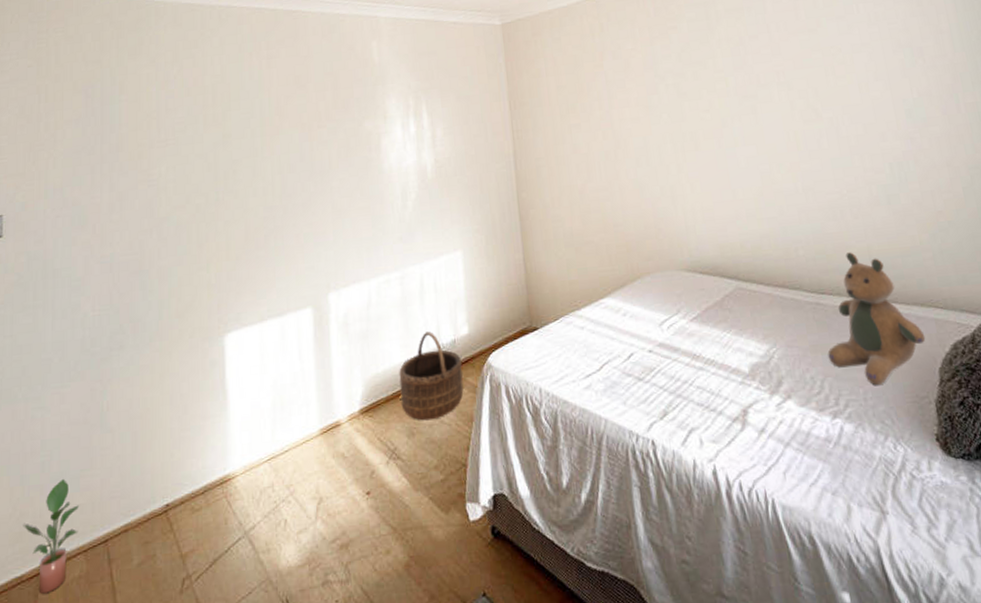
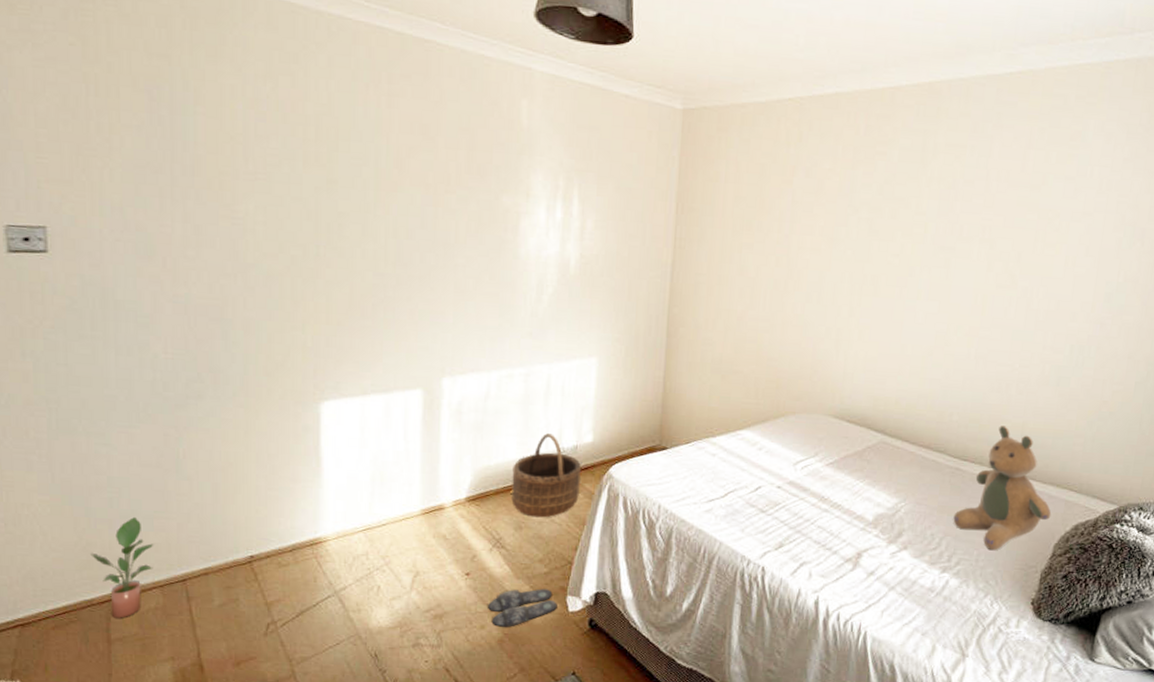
slippers: none [391,498,458,549] -> present [488,588,557,627]

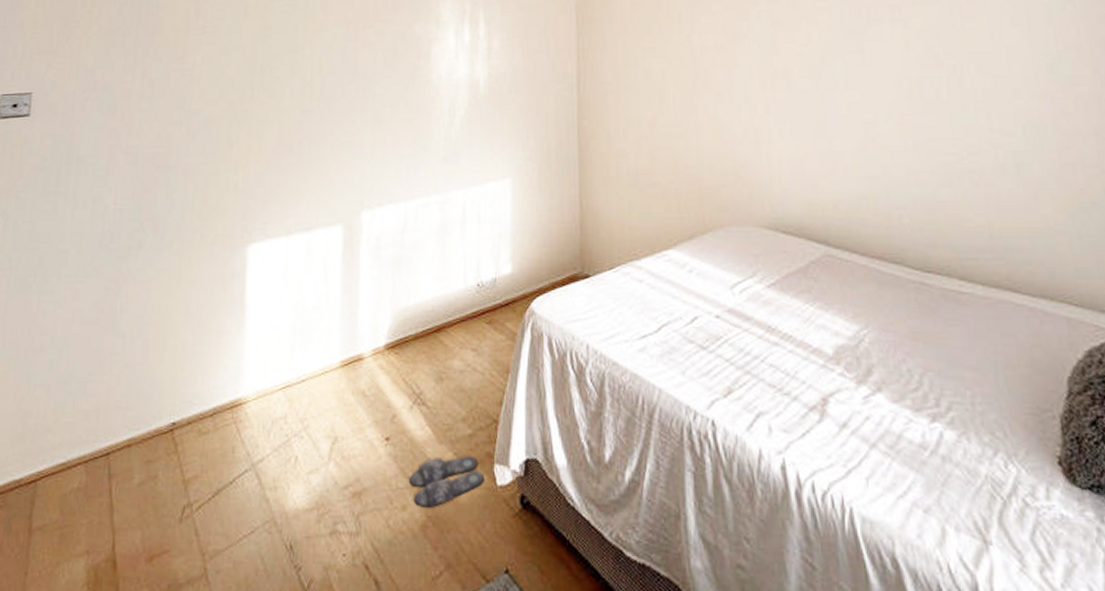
potted plant: present [90,517,153,618] -> none [25,382,83,502]
basket: present [511,433,582,518] -> none [431,266,502,366]
teddy bear: present [953,425,1052,551] -> none [930,226,1054,390]

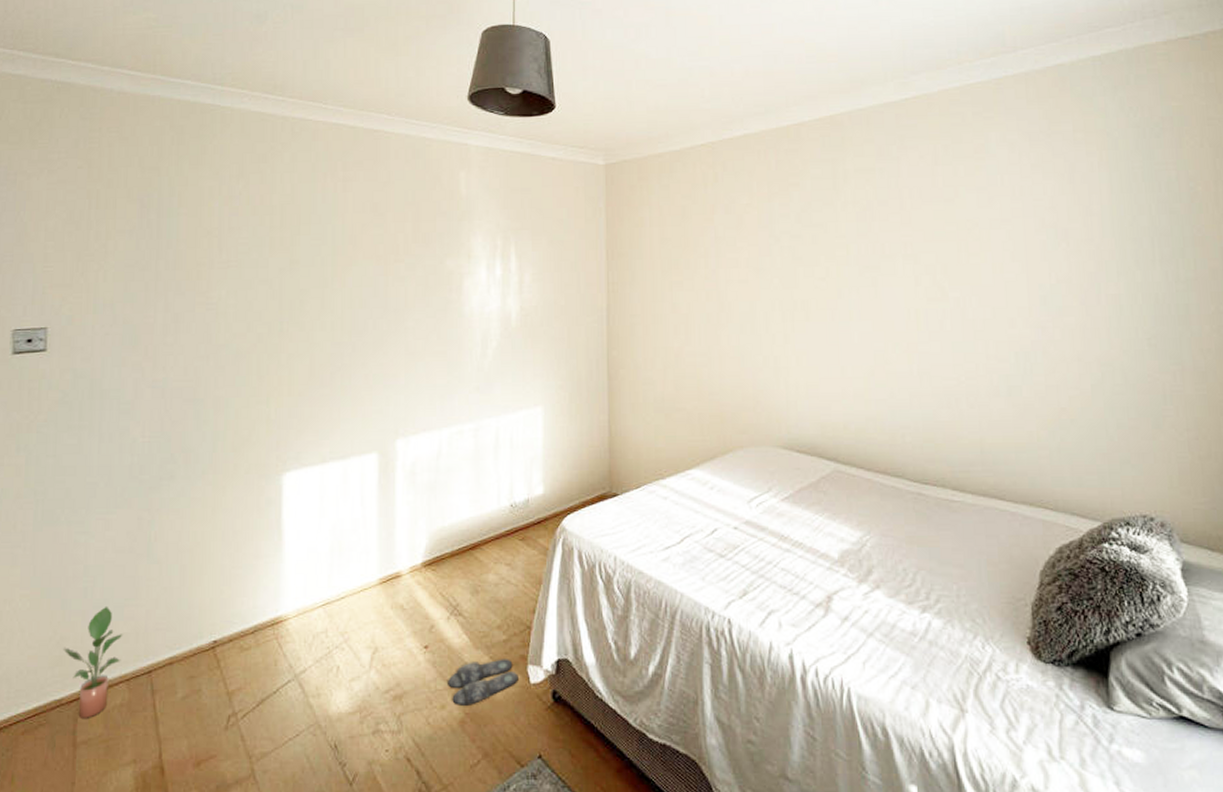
potted plant: none [25,382,83,502] -> present [63,607,122,718]

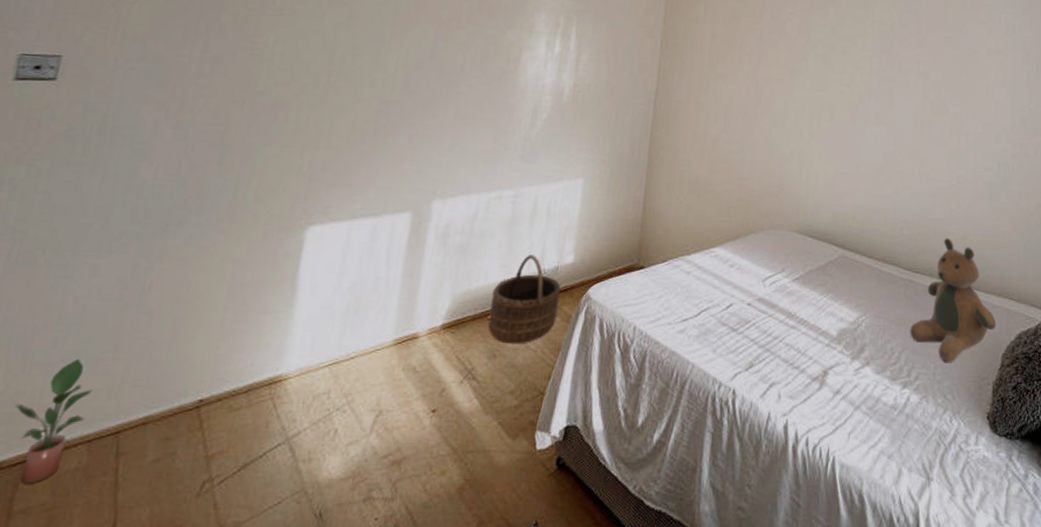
slippers: present [448,659,518,705] -> none [451,424,525,472]
basket: none [466,488,535,579] -> present [488,255,562,344]
teddy bear: none [924,443,1030,584] -> present [910,238,997,363]

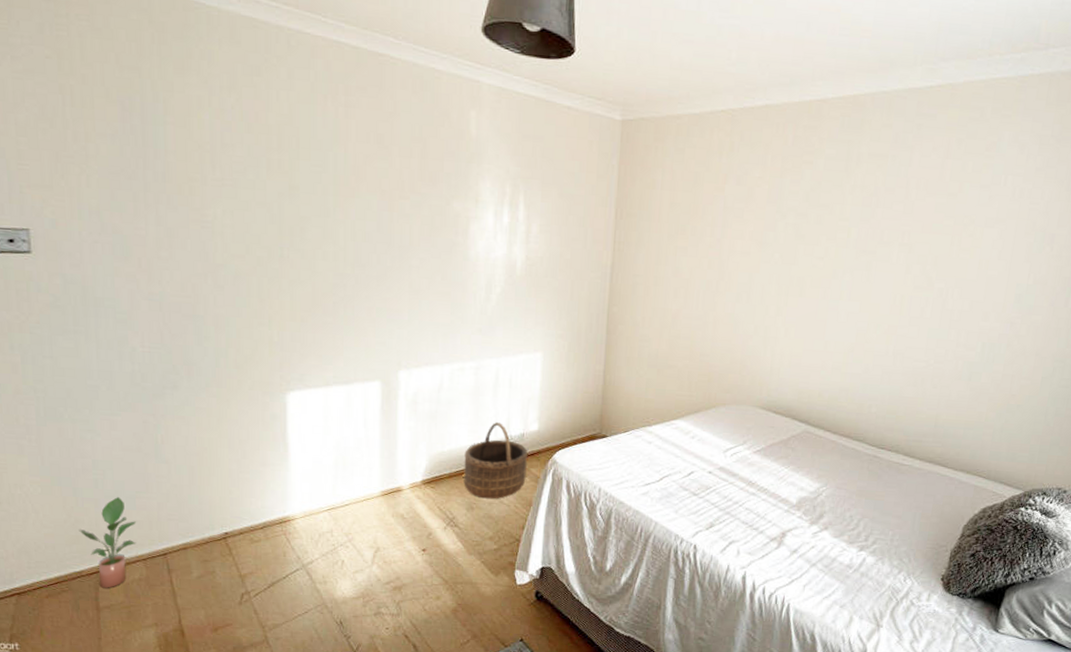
teddy bear: present [910,238,997,363] -> none [870,417,962,531]

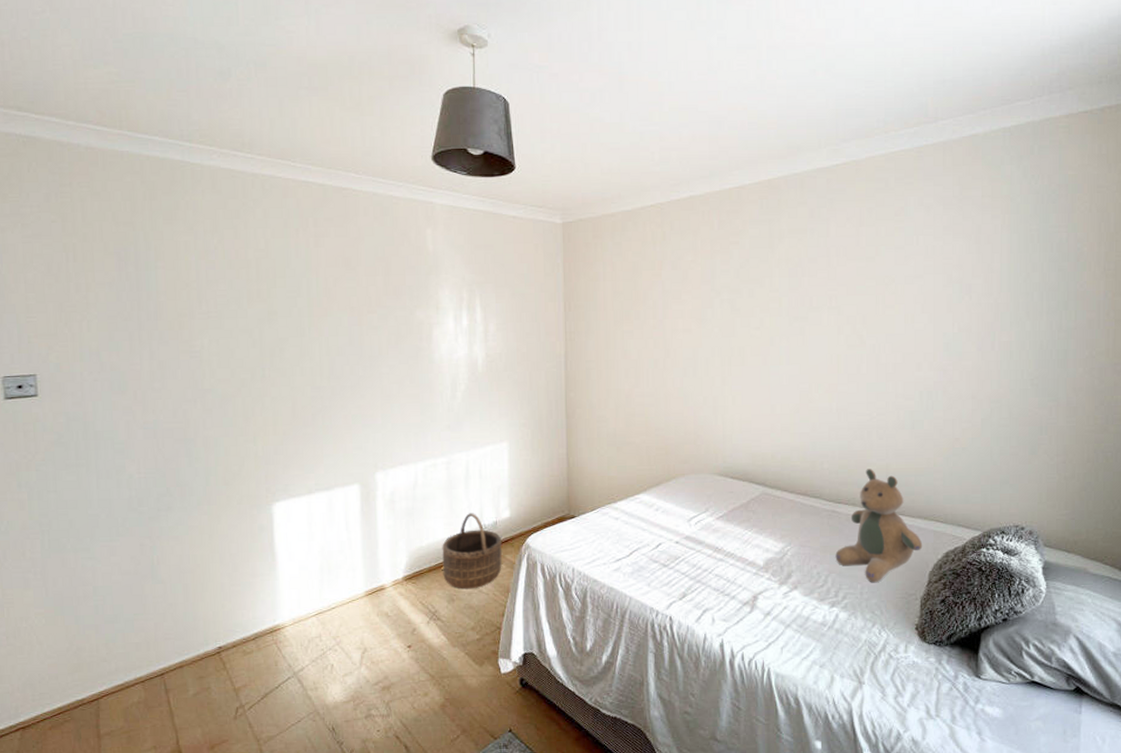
potted plant: present [79,497,137,588] -> none [80,621,135,714]
teddy bear: none [870,417,962,531] -> present [835,469,923,583]

